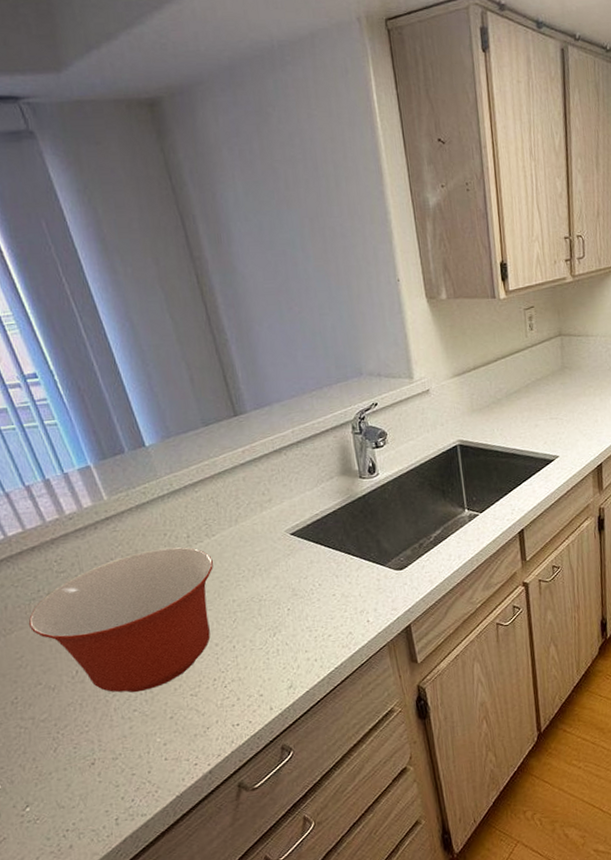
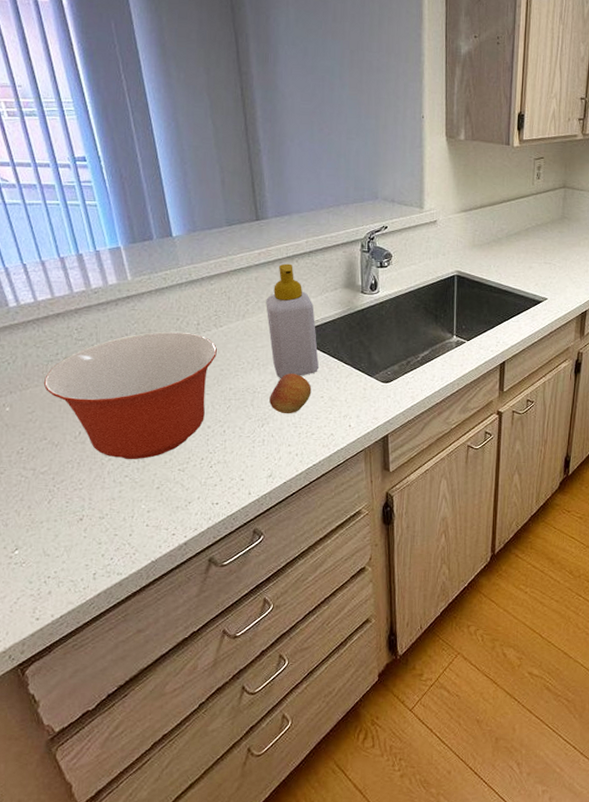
soap bottle: none [258,457,326,583] -> present [266,263,319,379]
fruit: none [277,574,322,619] -> present [269,374,312,414]

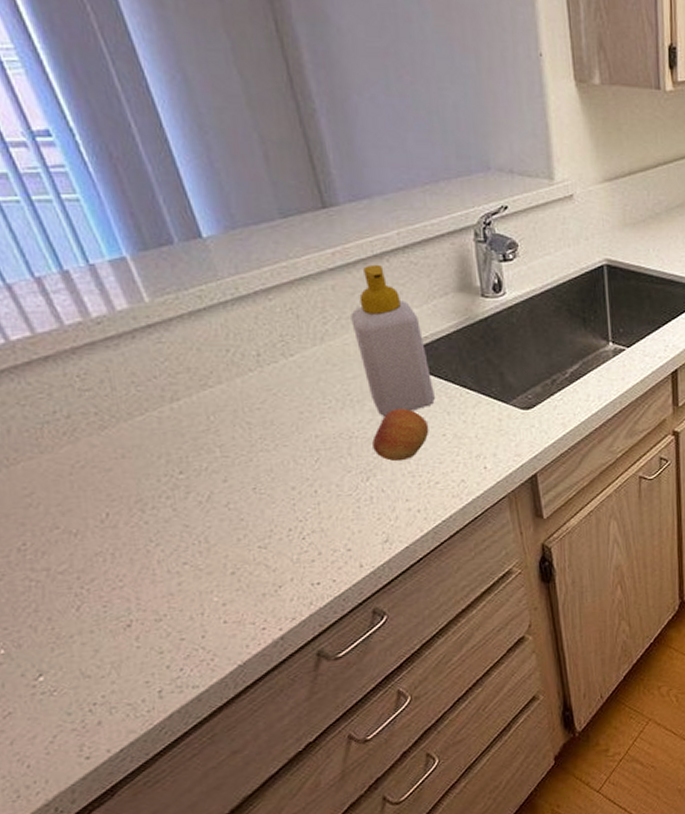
mixing bowl: present [43,331,217,460] -> none [40,367,291,543]

